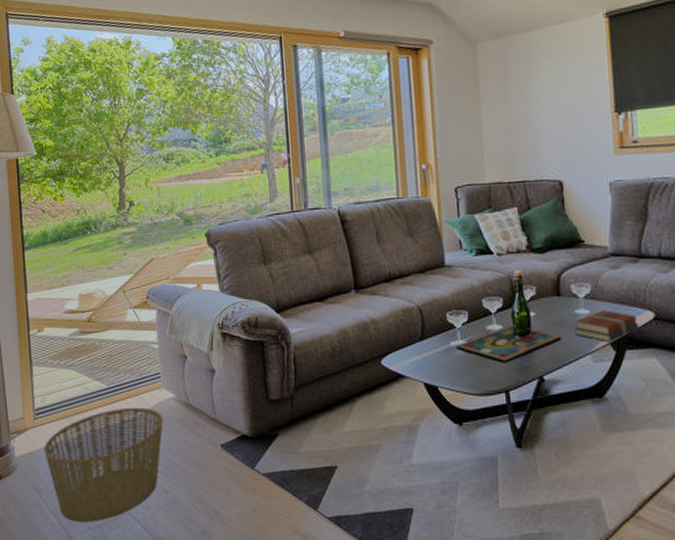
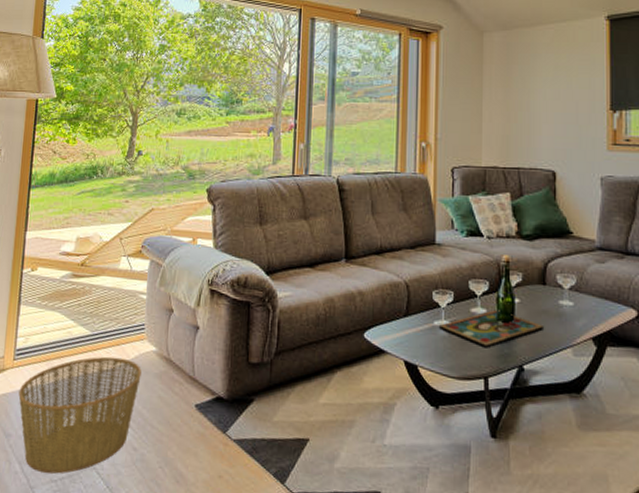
books: present [574,310,639,343] -> none [557,303,621,337]

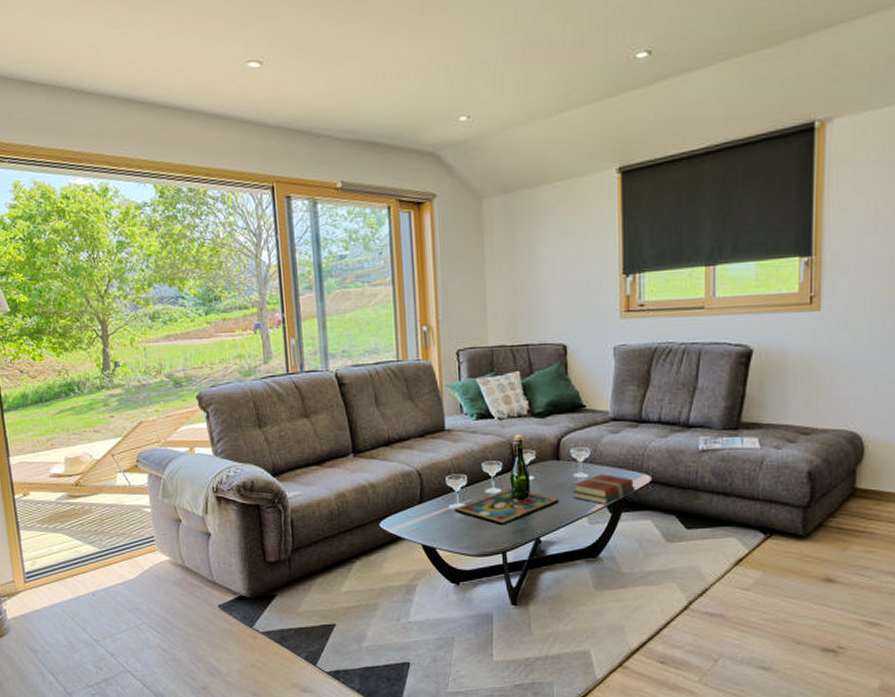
basket: present [18,356,141,474] -> none [36,570,159,680]
books: none [557,303,621,337] -> present [572,474,636,505]

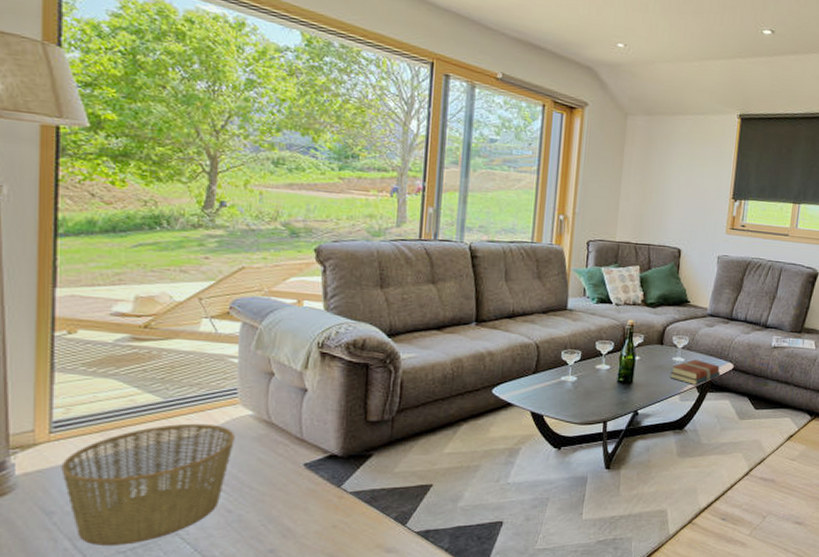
basket: none [36,570,159,680] -> present [61,423,235,545]
framed painting: present [453,488,559,525] -> none [565,366,658,398]

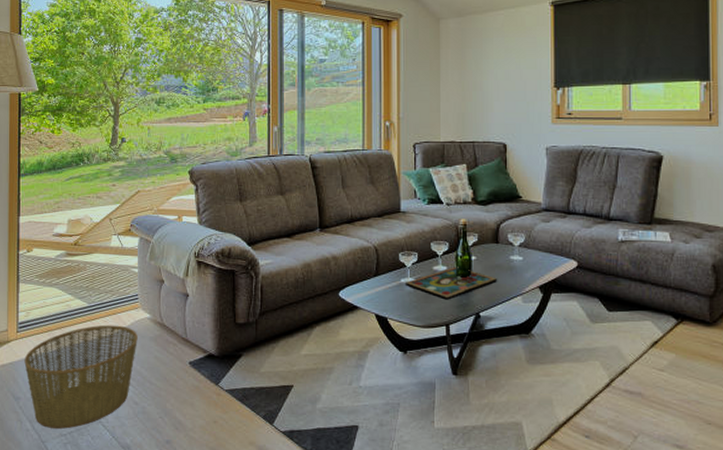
framed painting: none [565,366,658,398] -> present [404,267,497,300]
books: present [669,359,721,386] -> none [509,258,564,286]

